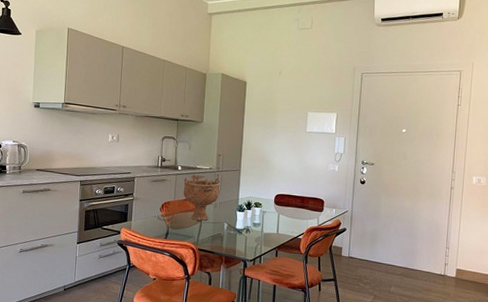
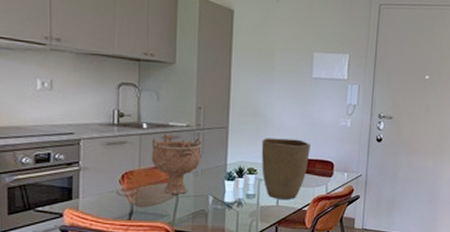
vase: none [265,179,305,229] -> present [261,138,311,199]

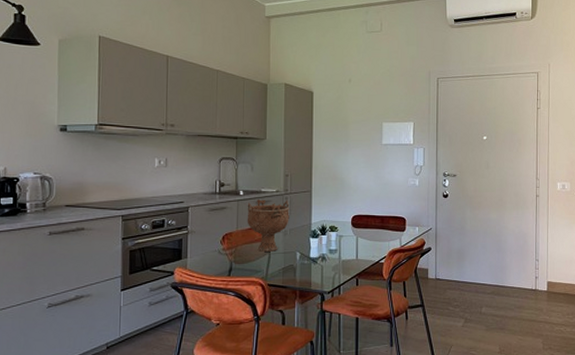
vase: present [261,138,311,199] -> none [341,199,384,253]

